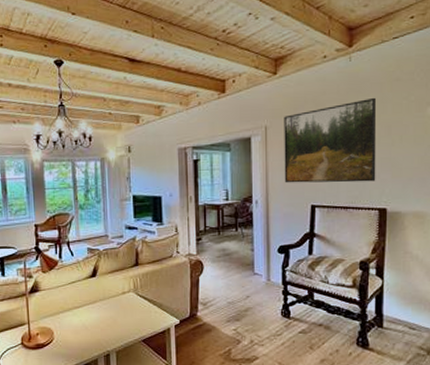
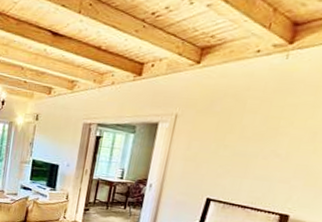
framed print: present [284,97,377,183] -> none [184,100,308,186]

